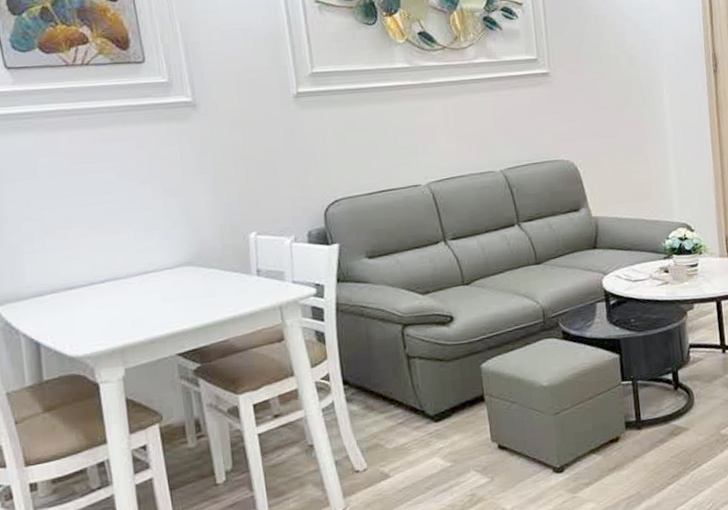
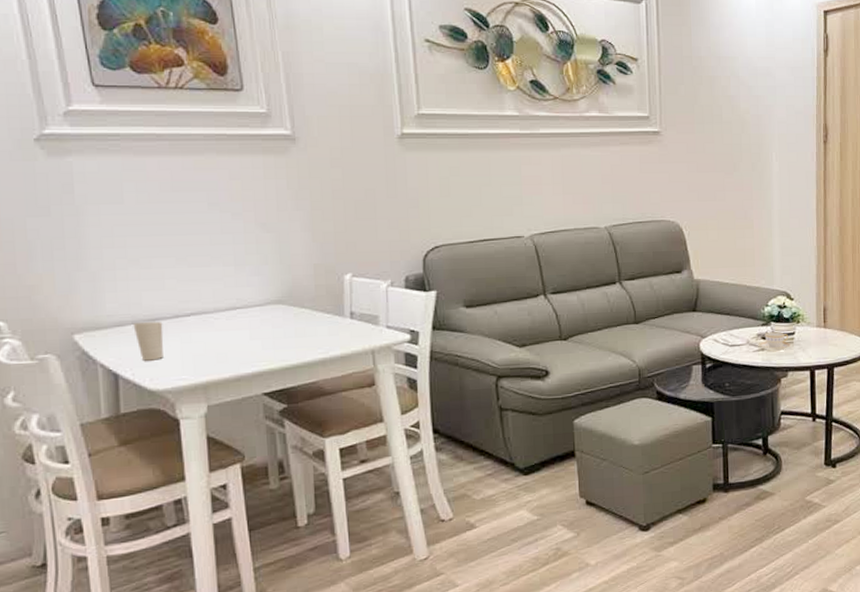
cup: none [51,289,81,329] -> present [133,321,164,361]

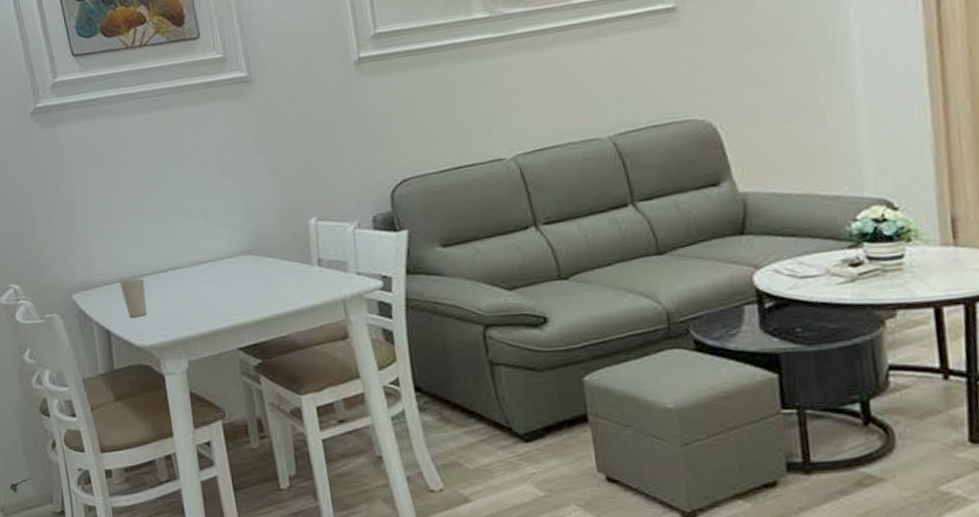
teacup: present [759,332,791,352] -> none [845,255,899,284]

